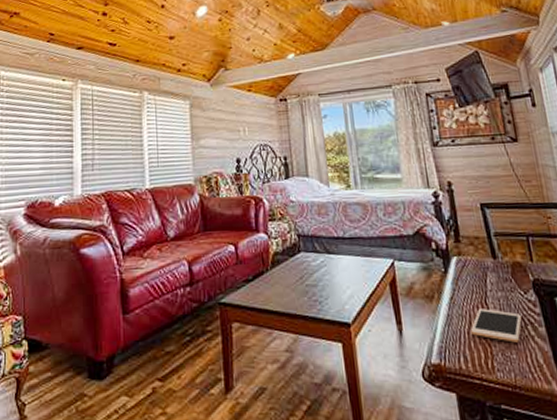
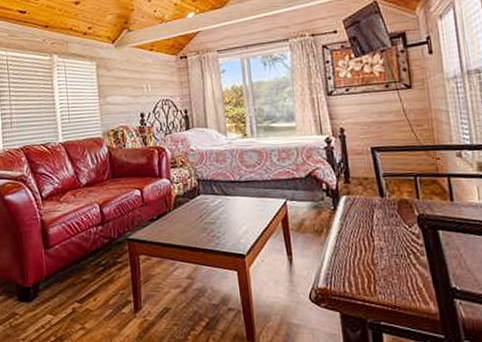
cell phone: present [471,309,522,343] -> none [356,241,405,270]

